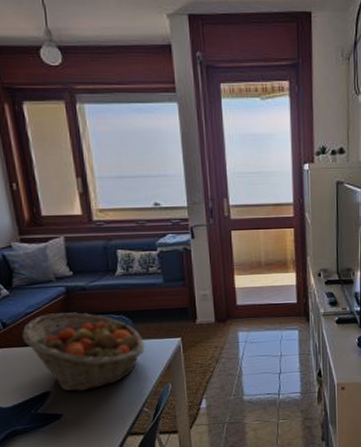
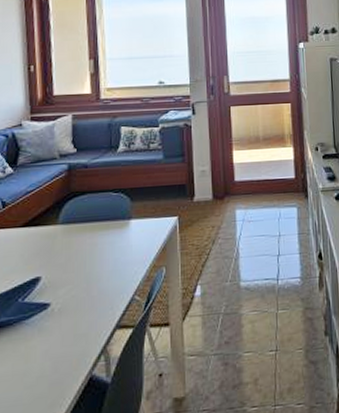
fruit basket: present [22,312,145,392] -> none [20,190,141,277]

